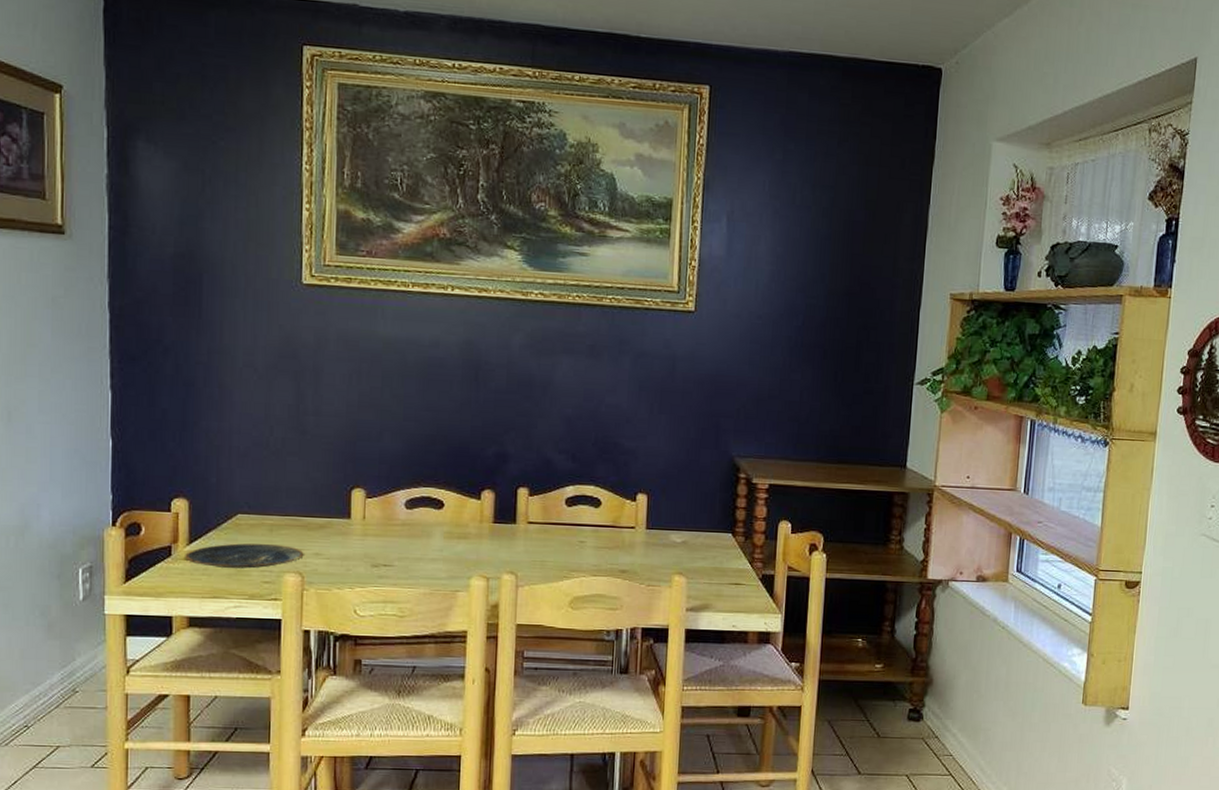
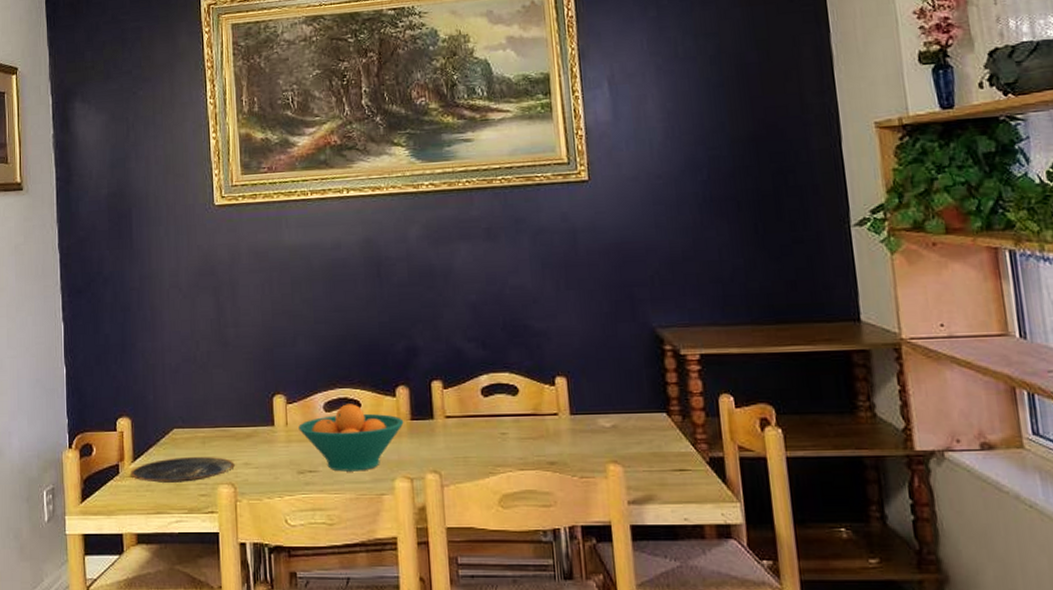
fruit bowl: none [376,503,486,568] -> present [298,404,404,472]

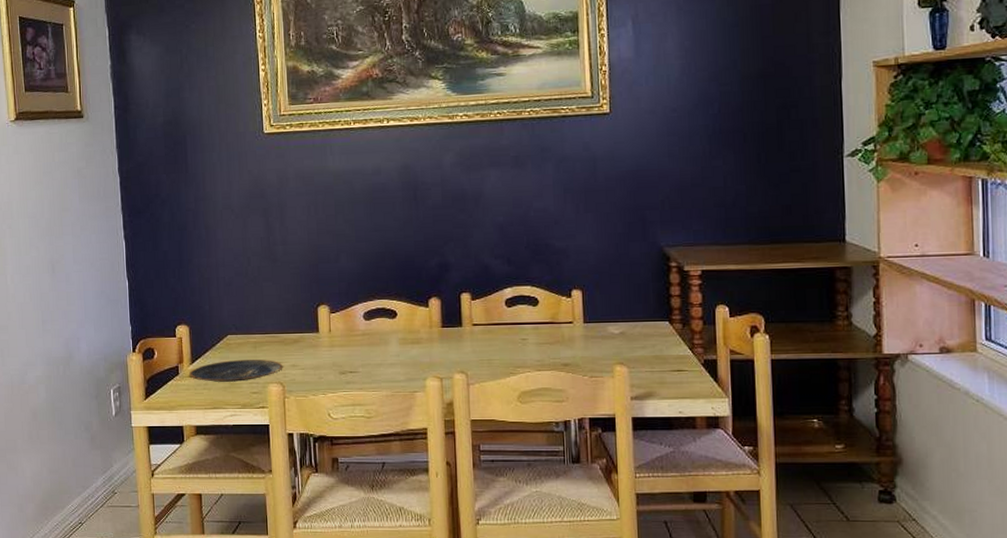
fruit bowl: present [298,404,404,472] -> none [341,313,435,372]

